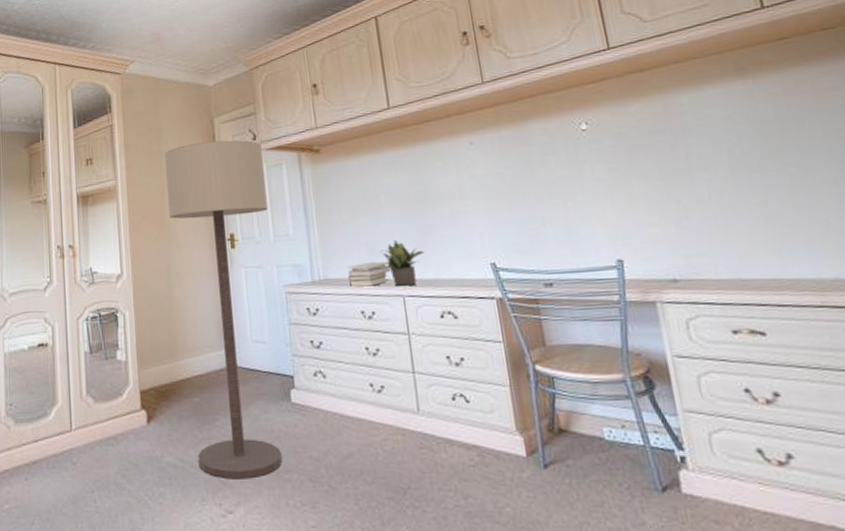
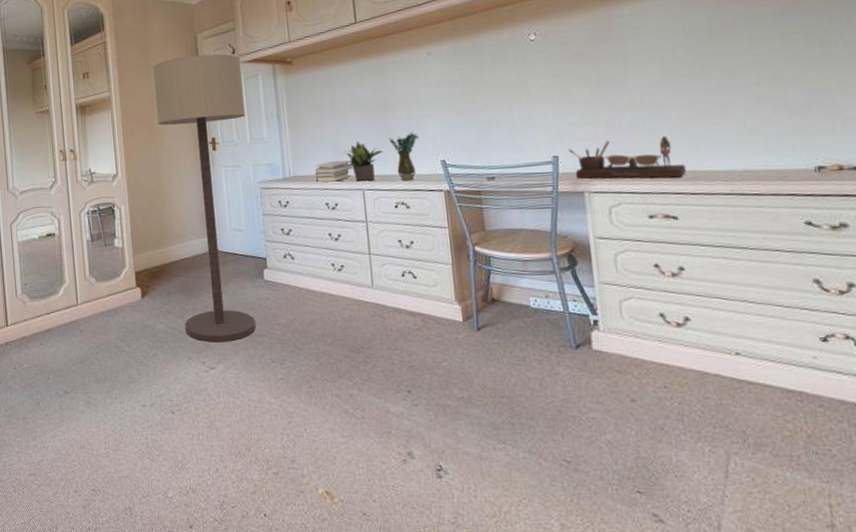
vase: none [430,230,464,286] -> present [388,132,419,180]
desk organizer: none [633,238,769,288] -> present [568,135,686,179]

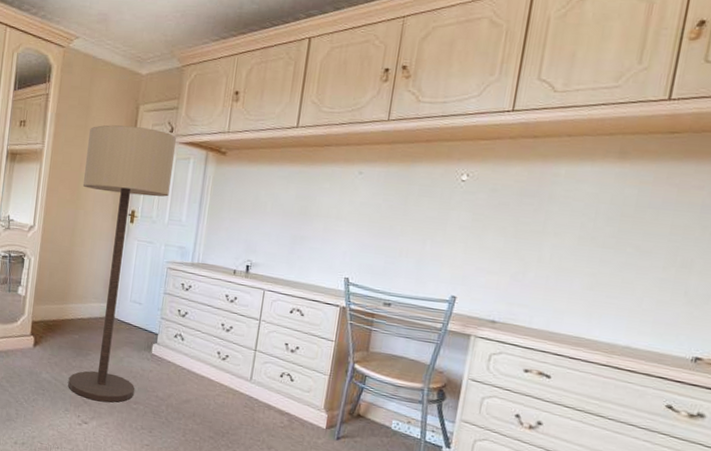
books: present [315,160,354,183] -> none [222,256,260,277]
potted plant: present [345,142,383,182] -> none [256,243,292,283]
vase: present [388,132,419,180] -> none [300,244,329,290]
desk organizer: present [568,135,686,179] -> none [467,291,573,341]

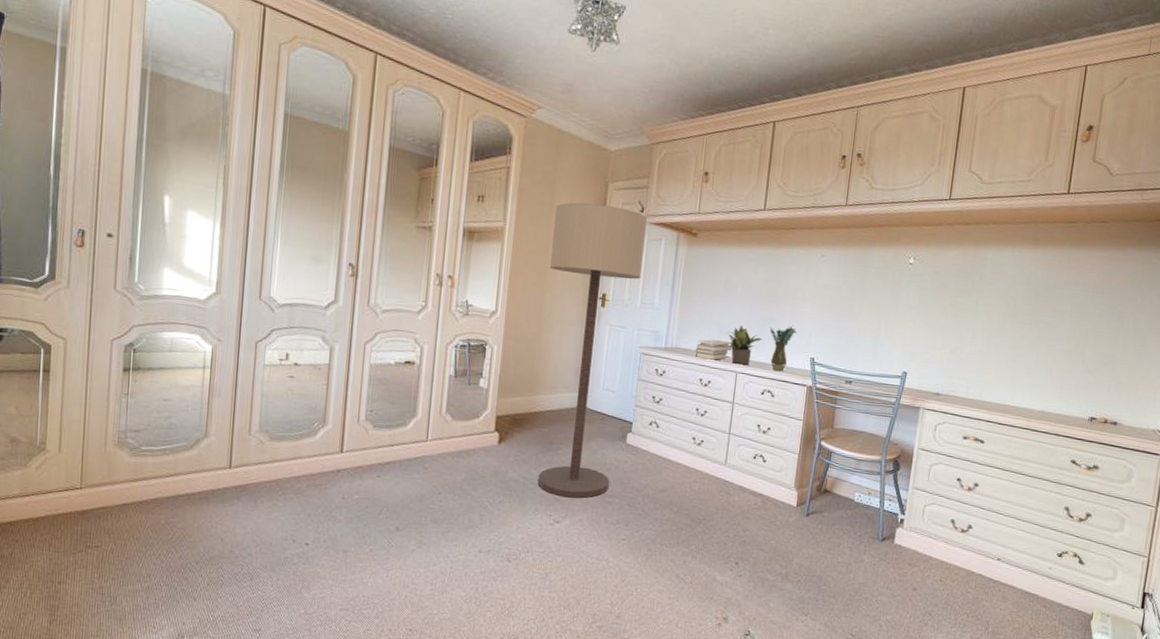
books: none [222,256,260,277] -> present [695,339,733,360]
potted plant: none [256,243,292,283] -> present [728,325,762,366]
vase: none [300,244,329,290] -> present [769,325,796,371]

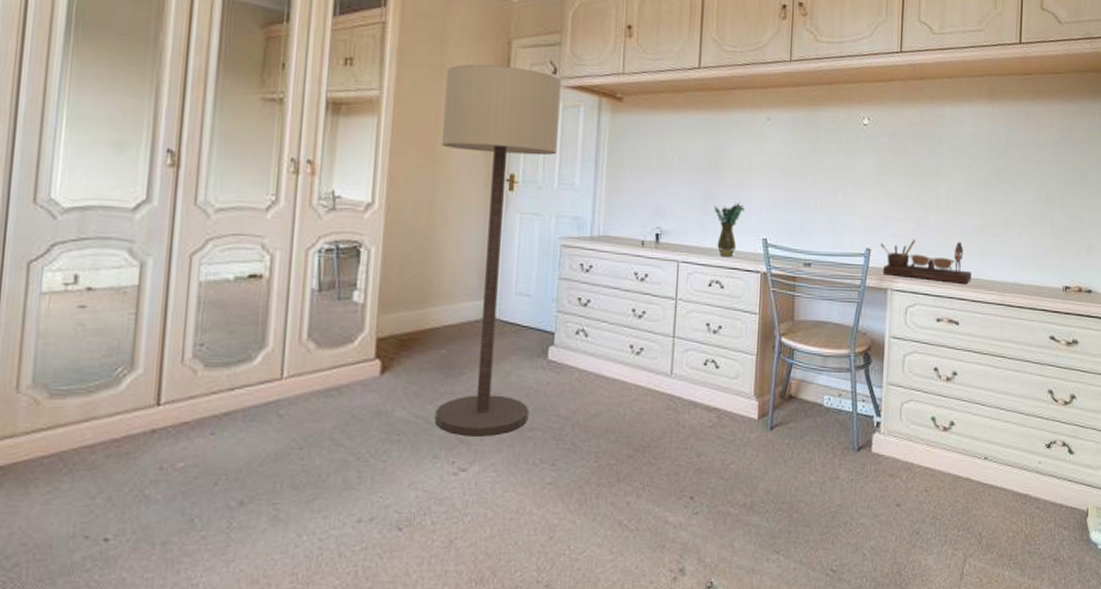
books: present [695,339,733,360] -> none [627,223,672,249]
potted plant: present [728,325,762,366] -> none [666,205,706,253]
desk organizer: none [916,366,1000,408] -> present [880,239,972,284]

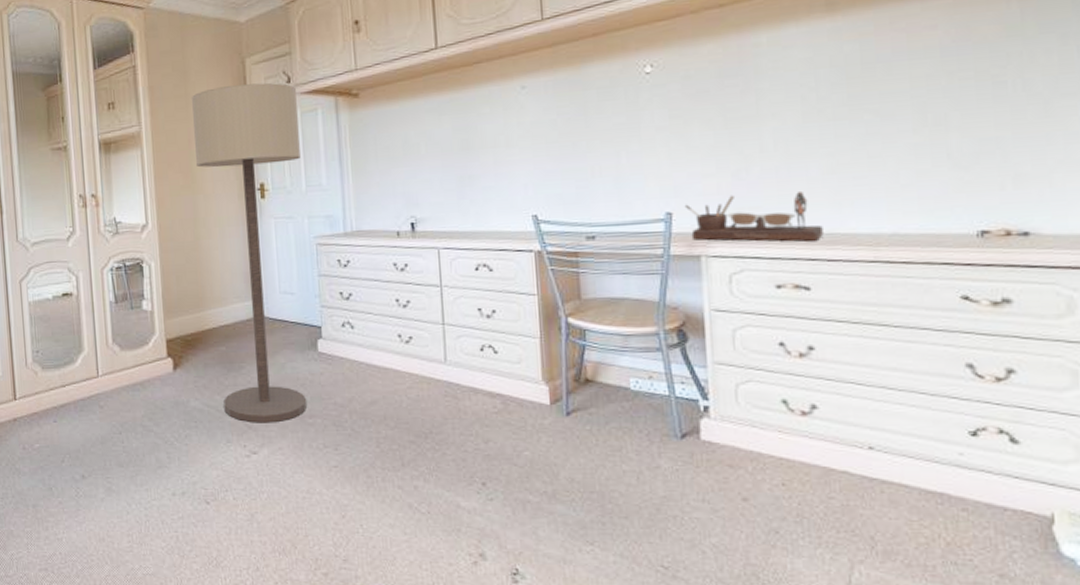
vase: present [713,202,744,256] -> none [470,180,506,238]

